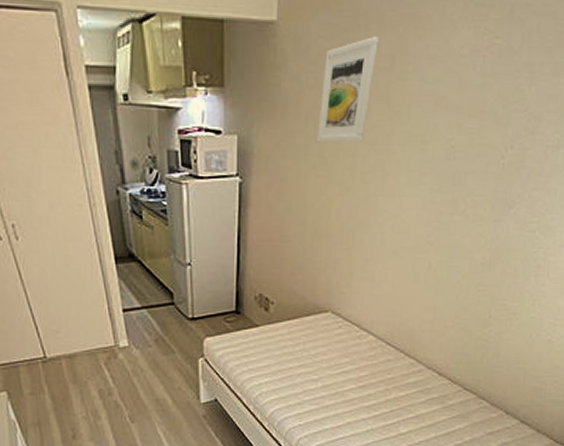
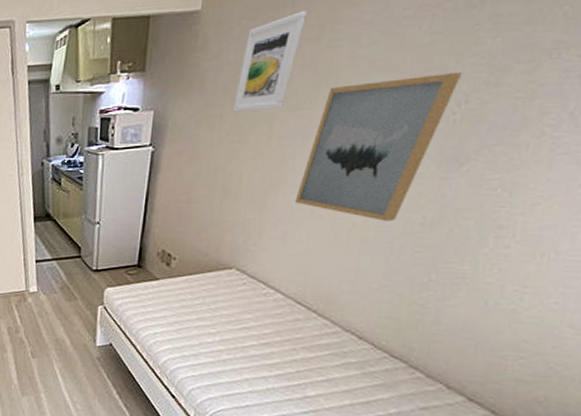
wall art: none [379,117,508,261] -> present [295,73,463,221]

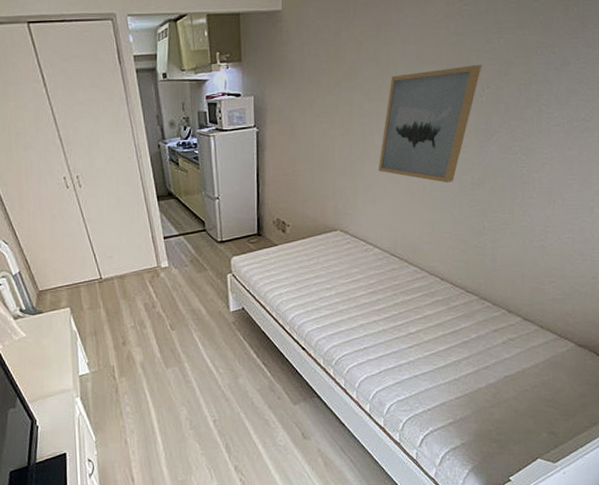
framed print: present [232,11,307,112] -> none [319,14,366,96]

